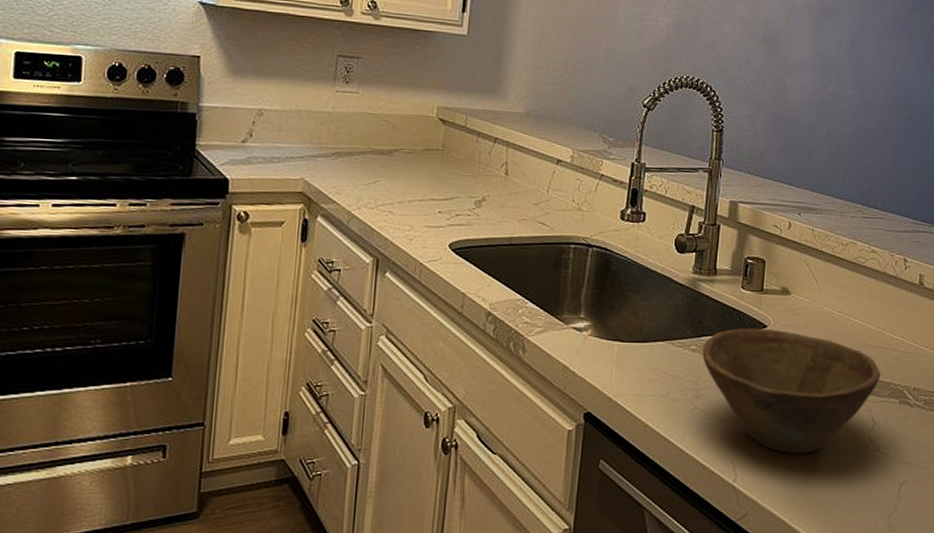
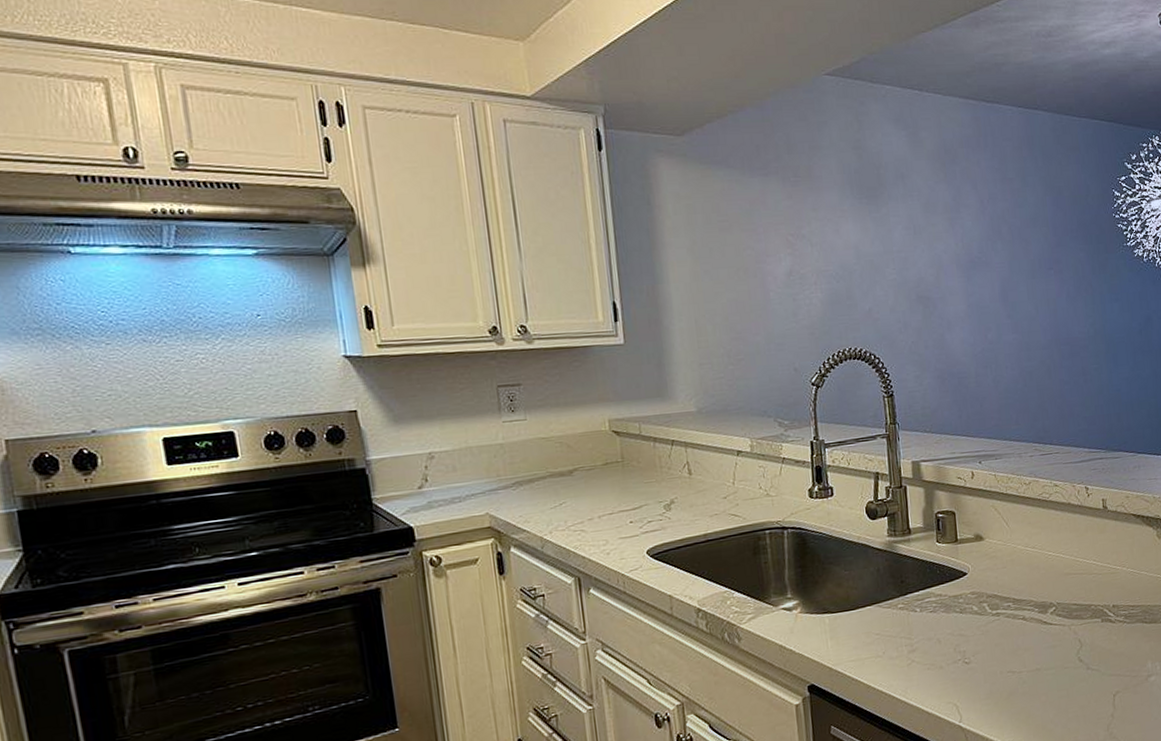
bowl: present [702,328,881,454] -> none [909,574,1081,687]

